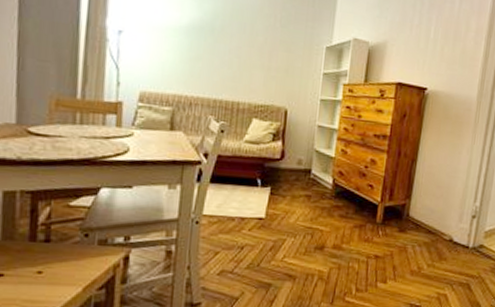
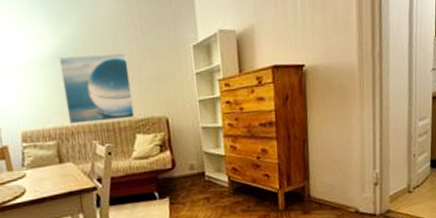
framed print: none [189,29,261,102] -> present [59,52,135,125]

